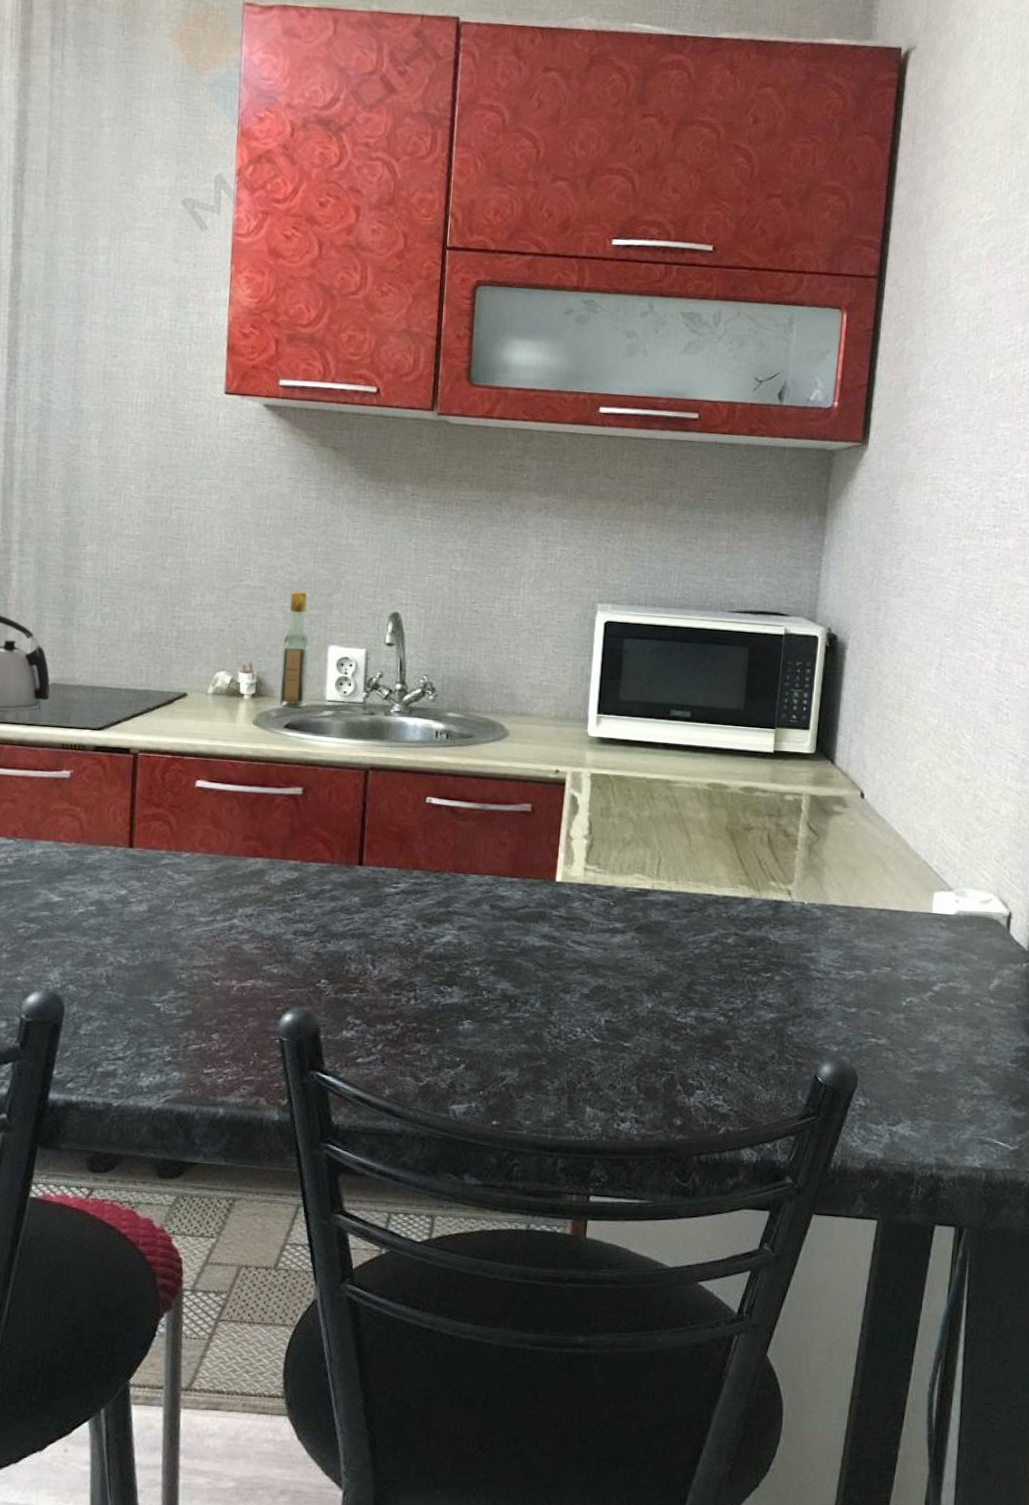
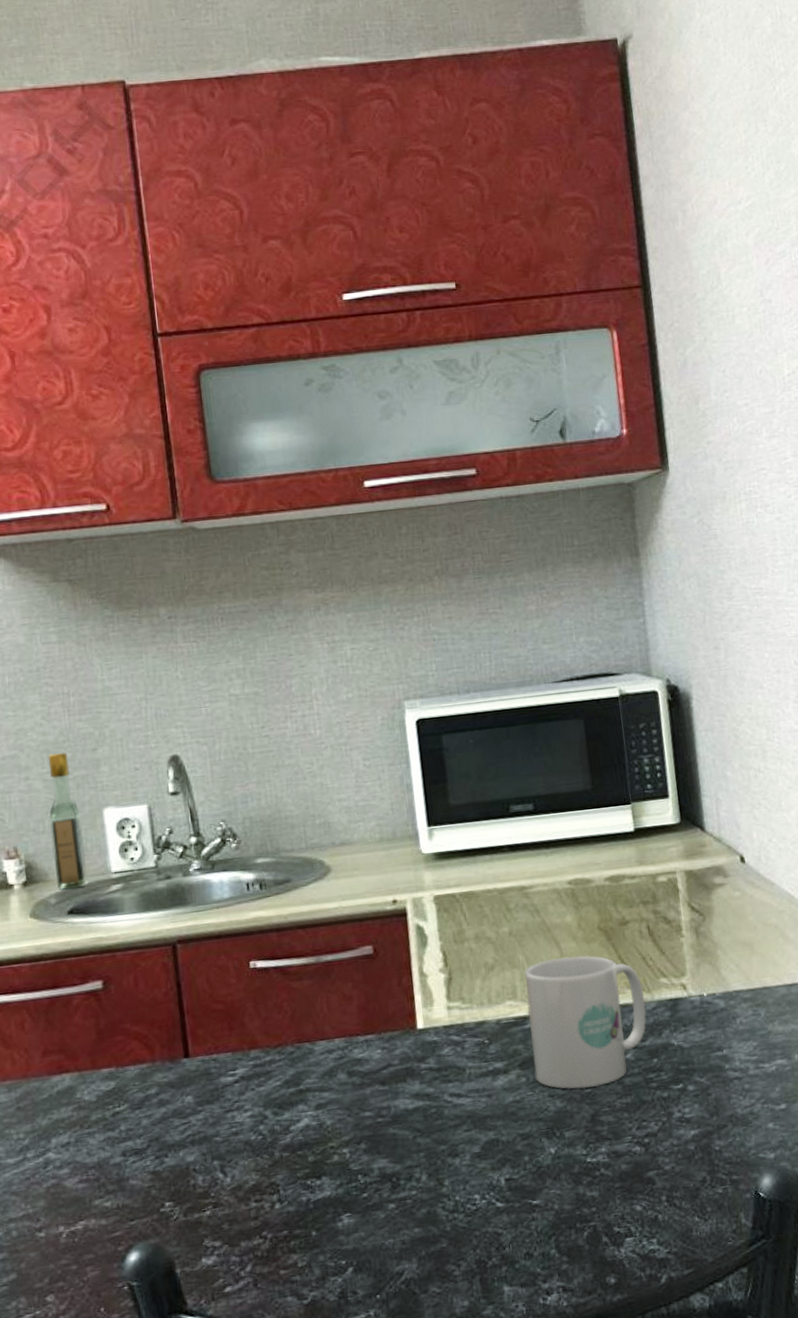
mug: none [646,845,754,961] -> present [524,955,647,1089]

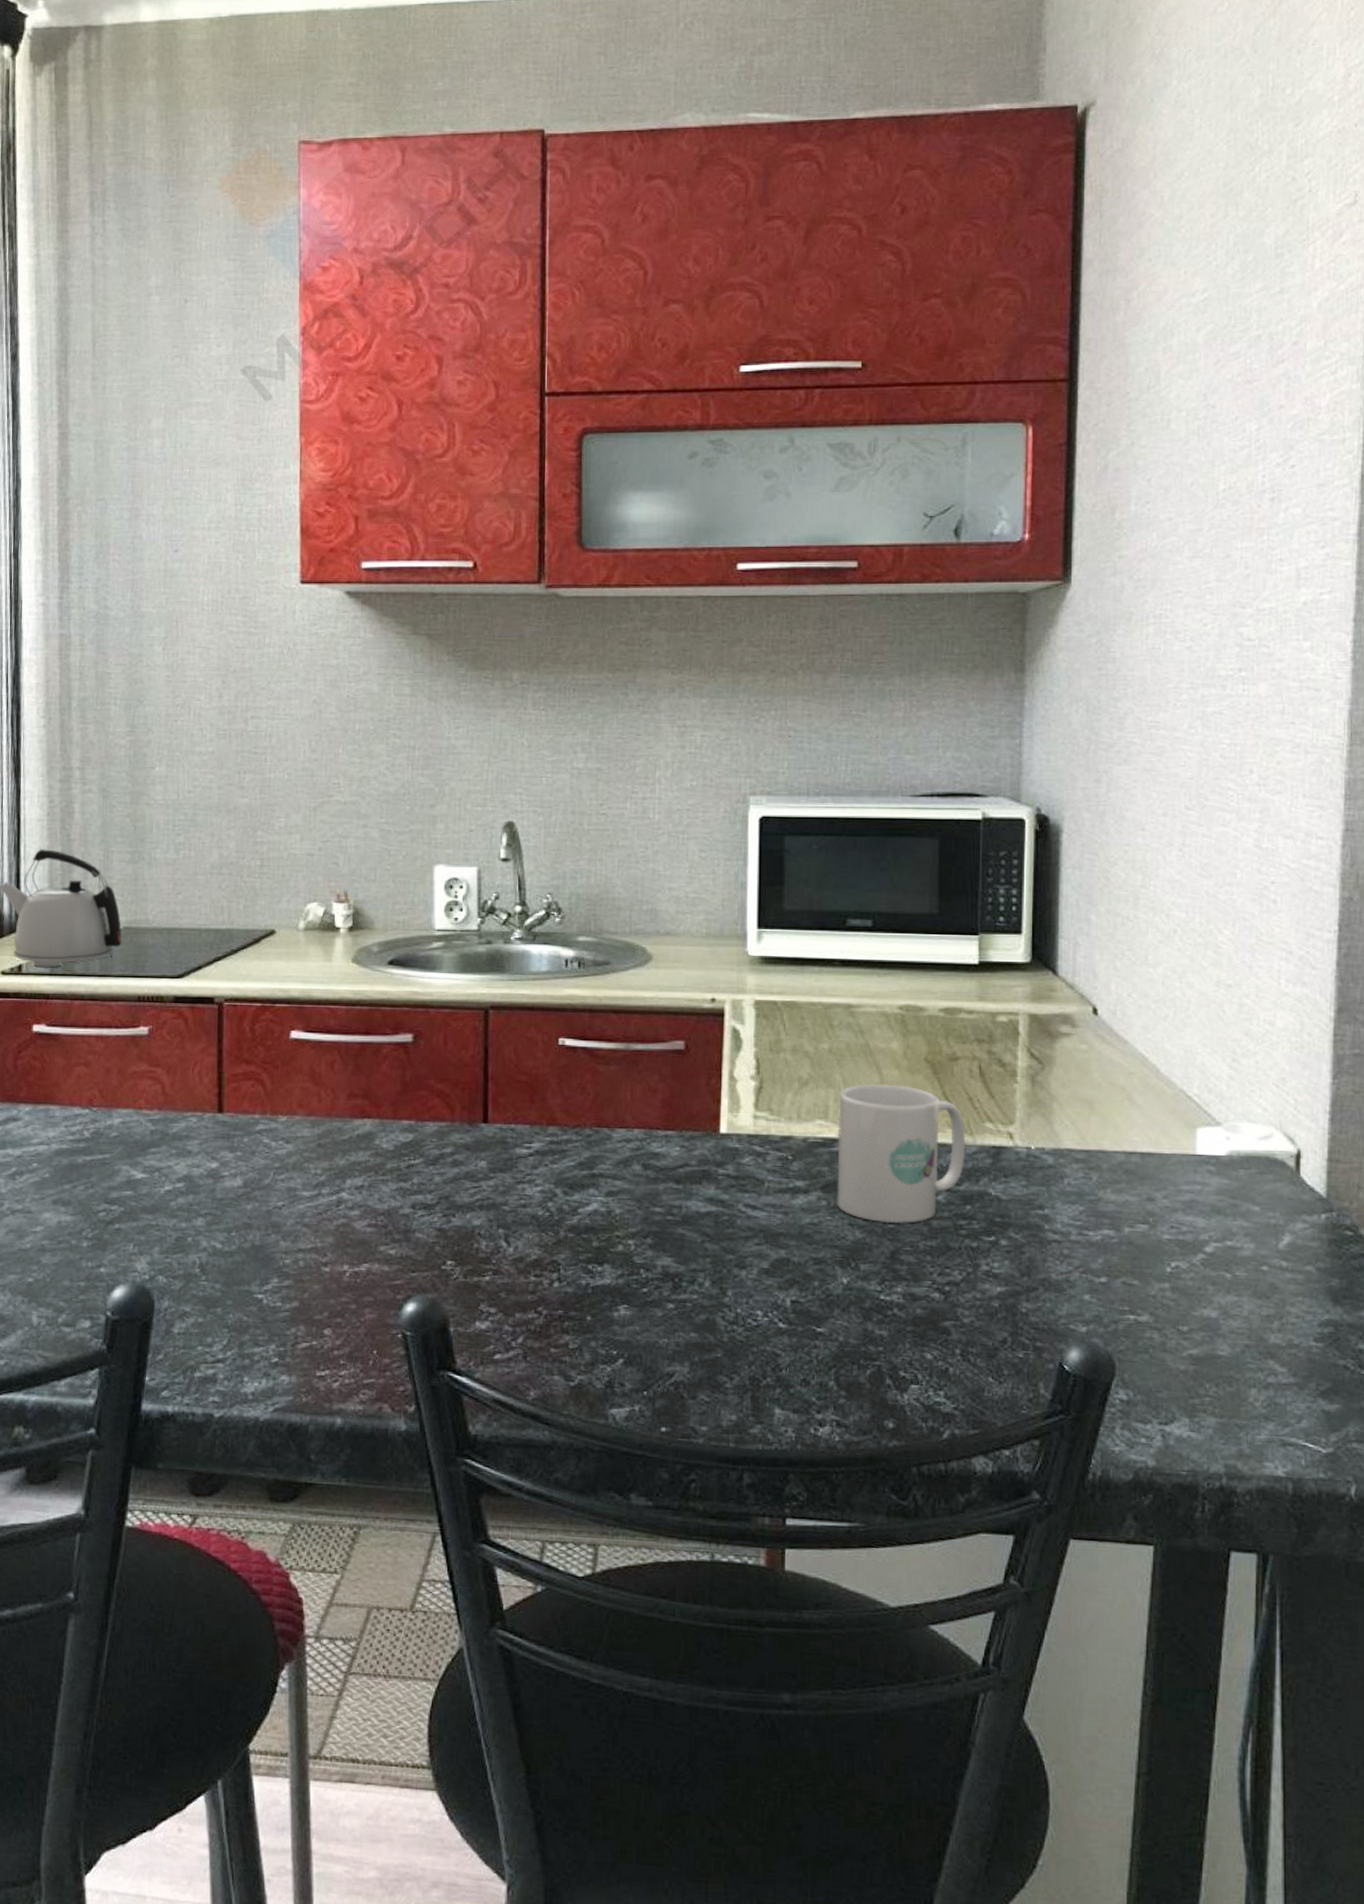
bottle: present [48,753,89,890] -> none [381,805,412,940]

